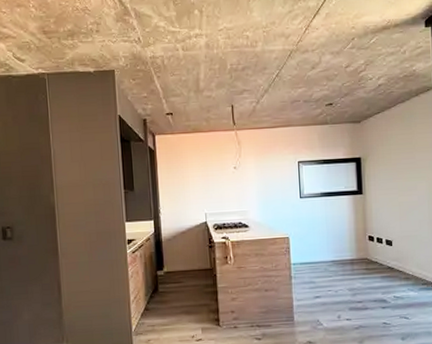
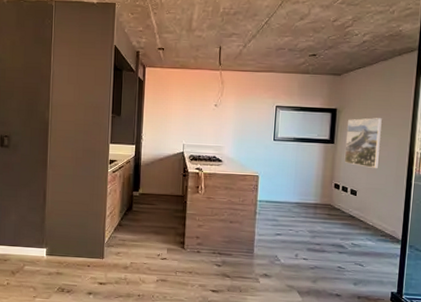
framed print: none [374,162,410,215] -> present [344,118,382,168]

